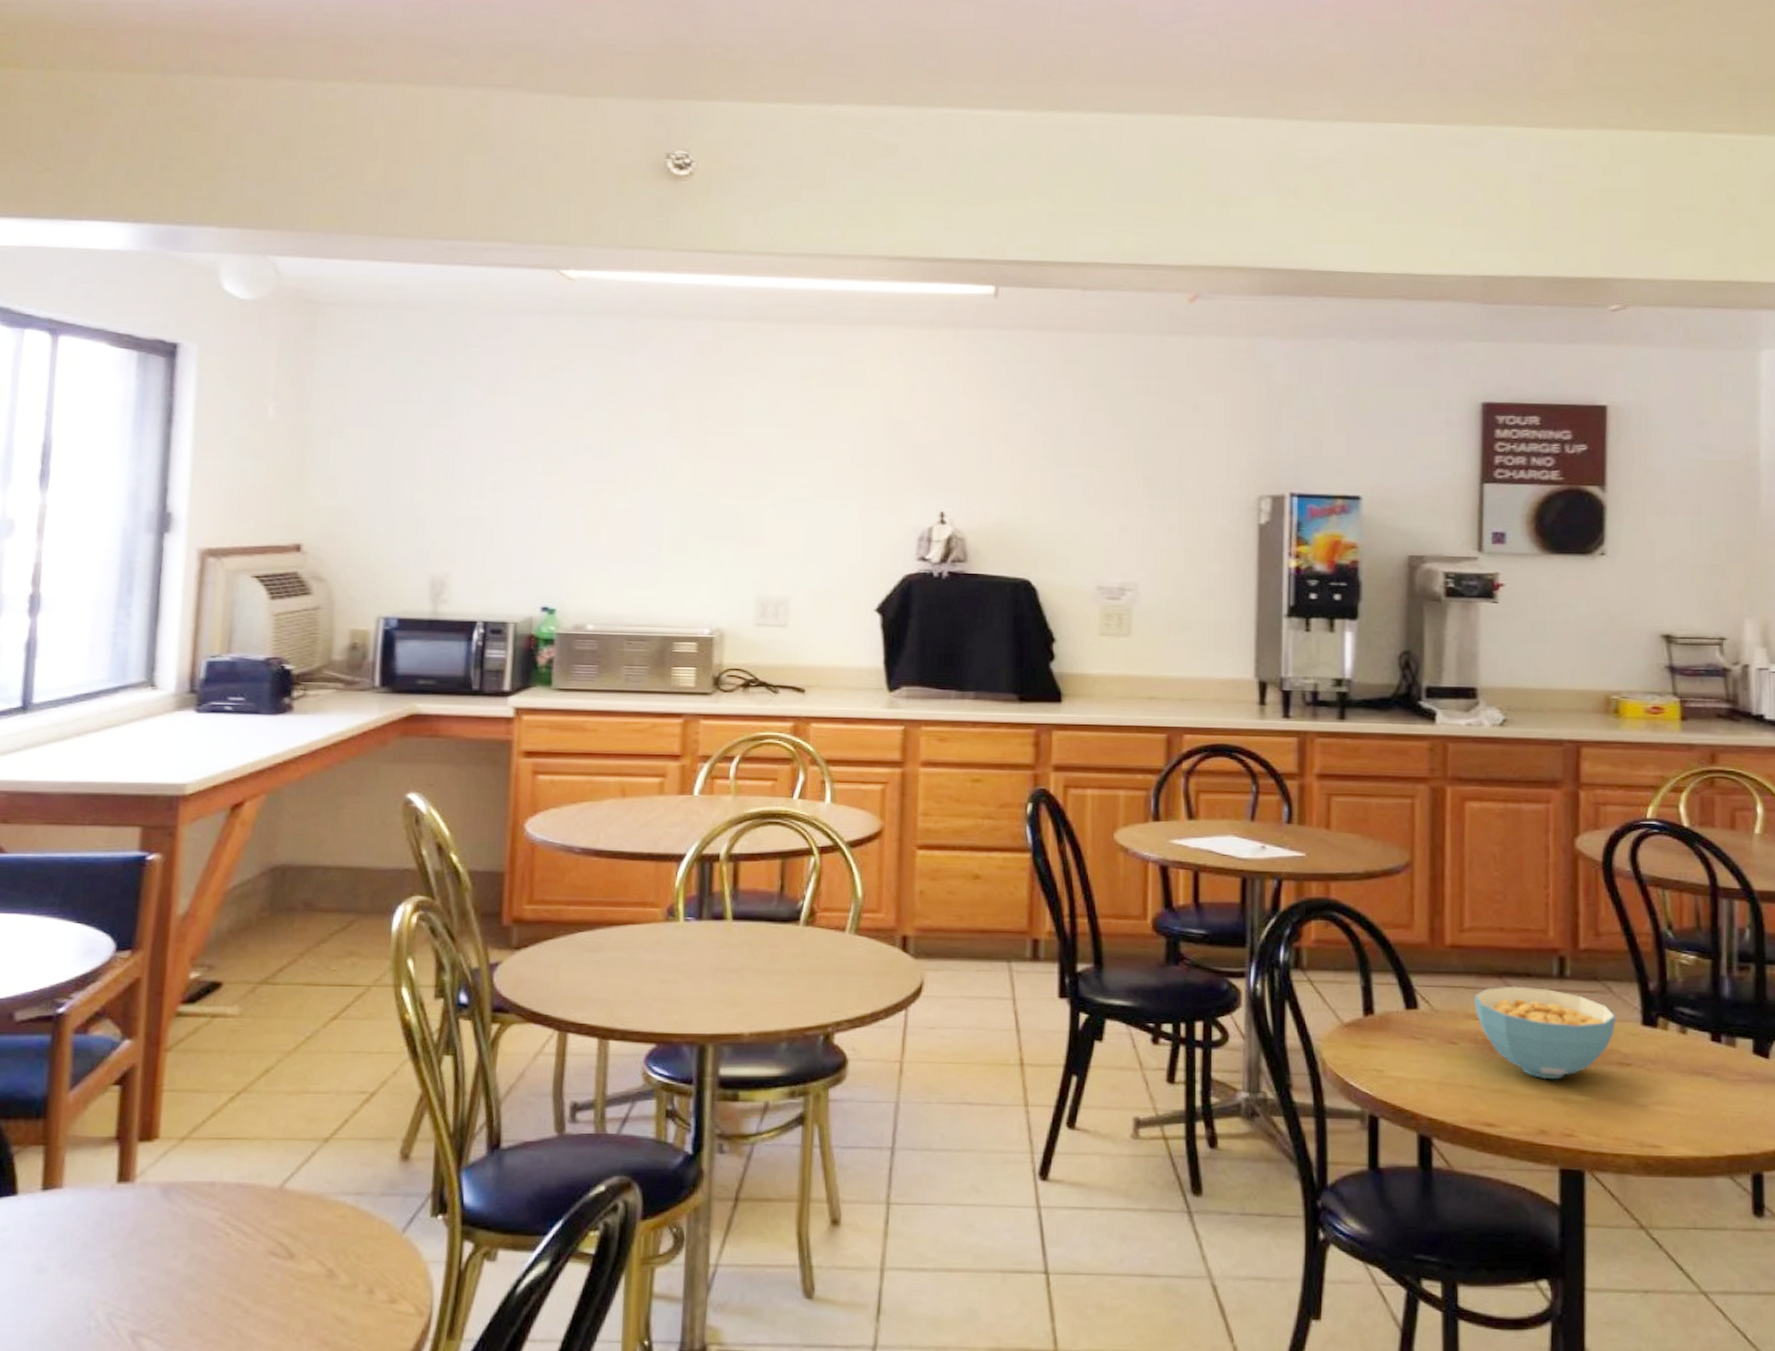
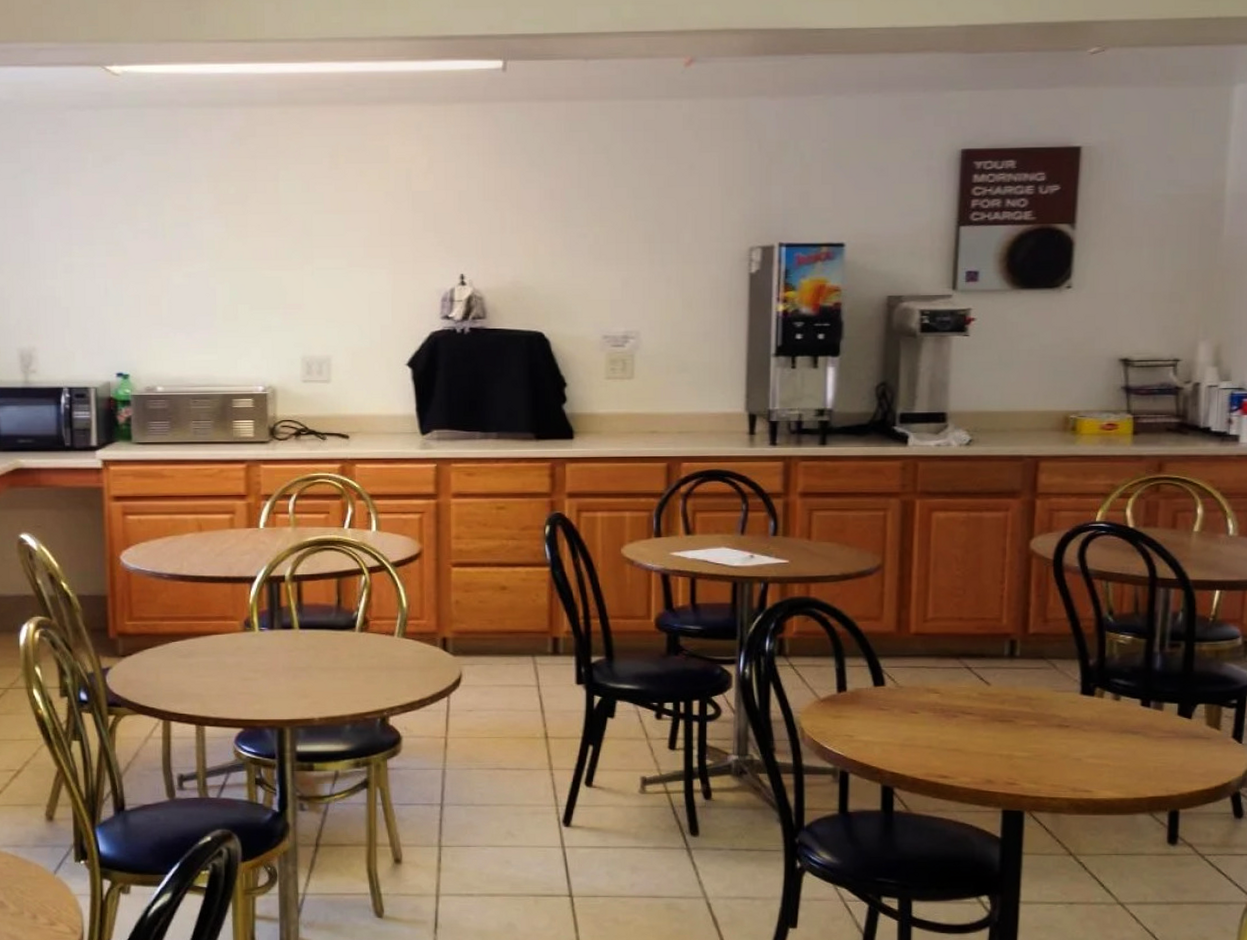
cereal bowl: present [1474,986,1617,1080] -> none [934,665,1059,740]

